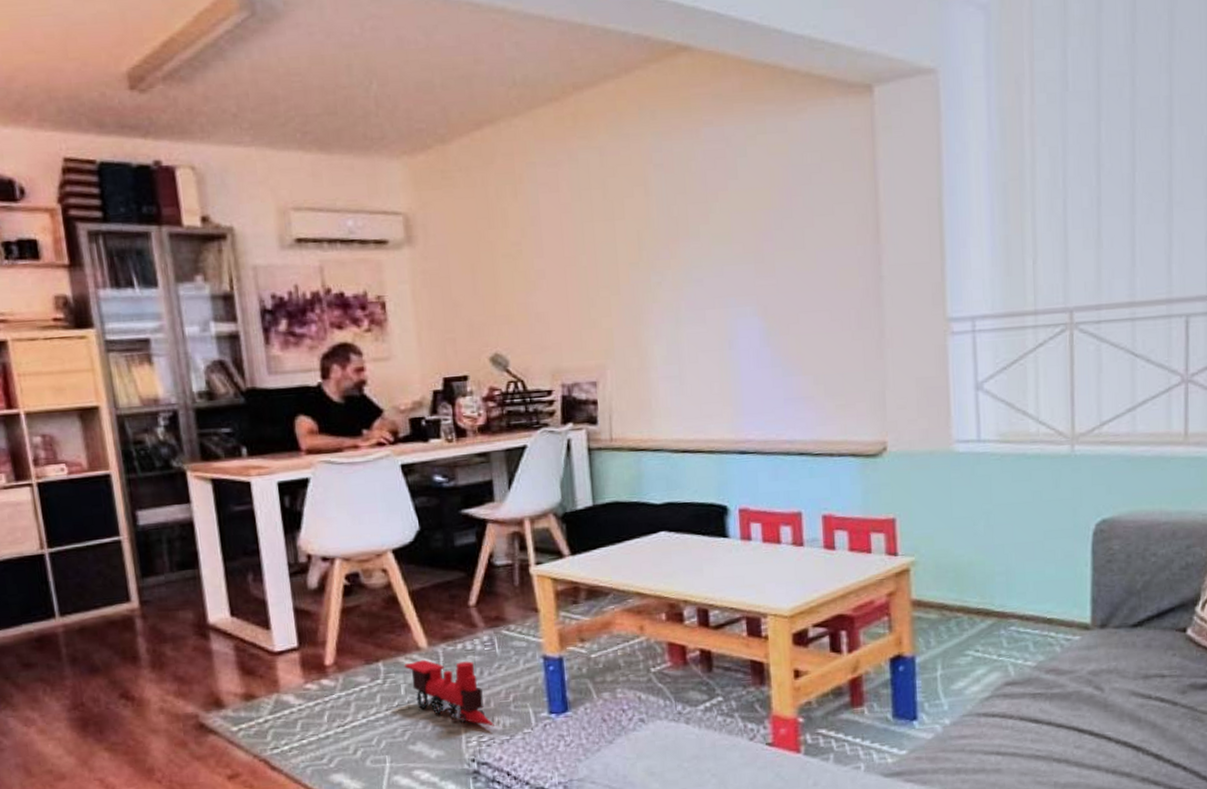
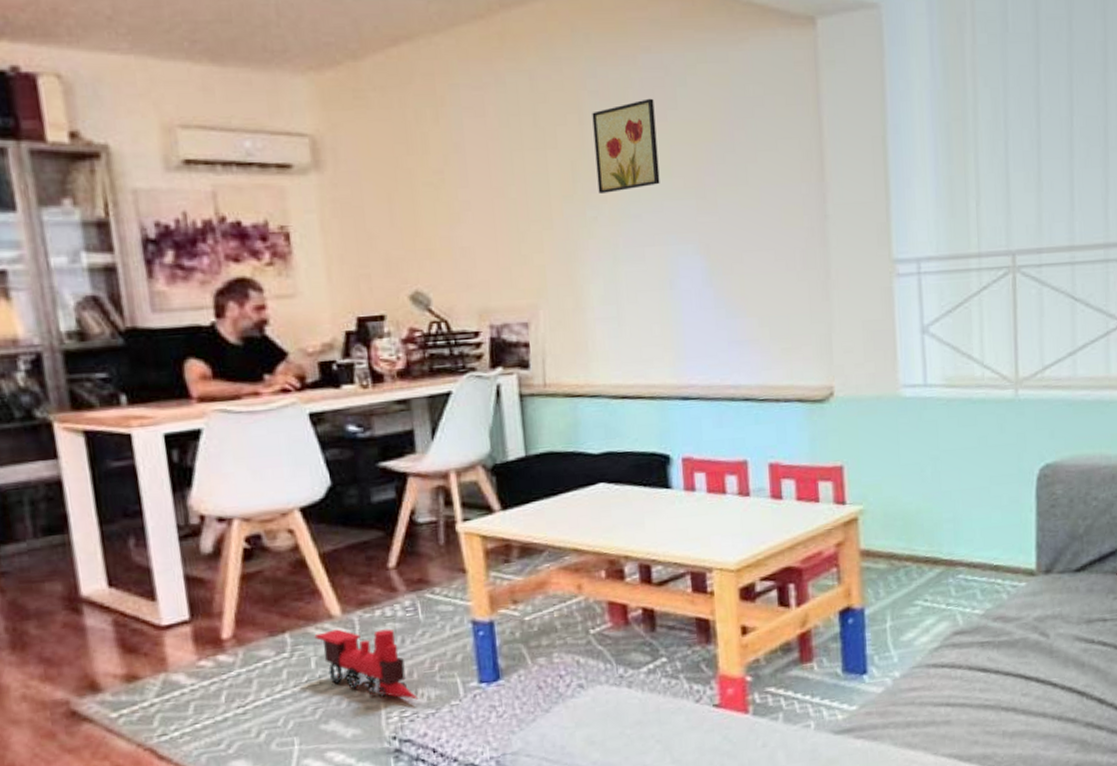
wall art: none [657,169,721,260] -> present [592,98,660,193]

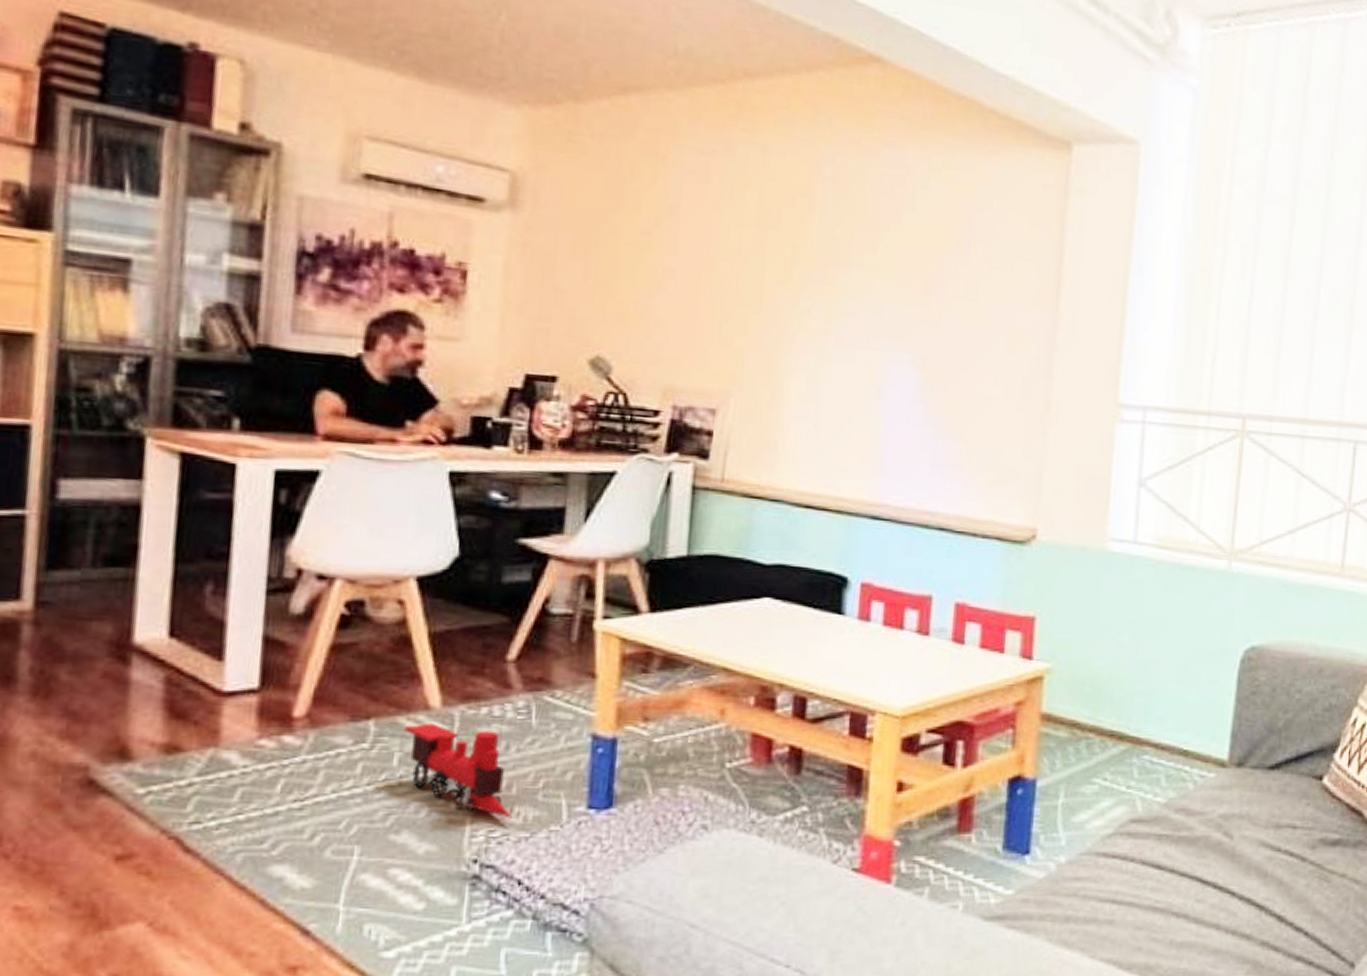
wall art: present [592,98,660,193] -> none [816,195,891,286]

